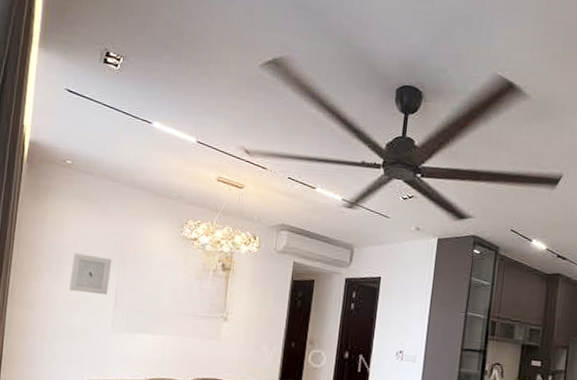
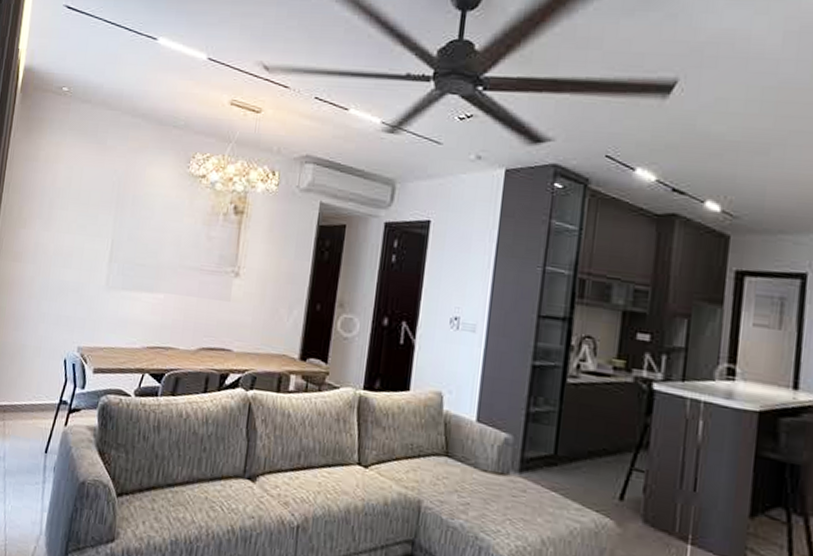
wall art: present [69,253,112,295] -> none [61,195,109,245]

